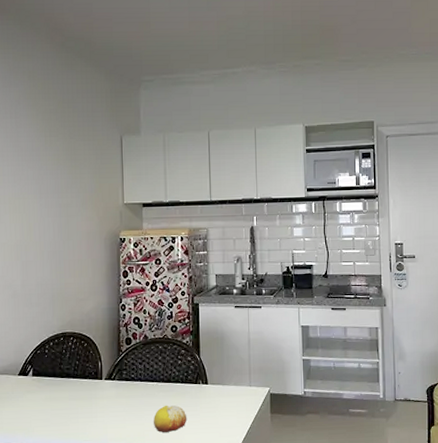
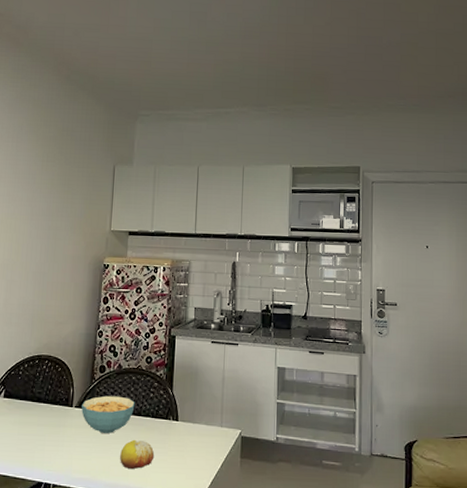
cereal bowl: none [111,365,164,402] -> present [81,395,135,433]

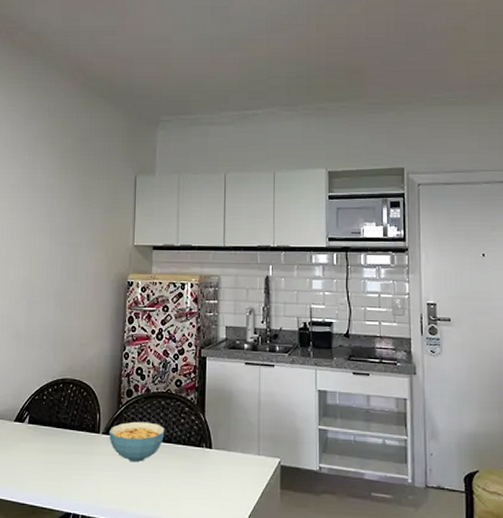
fruit: present [120,439,155,469] -> none [151,468,188,500]

